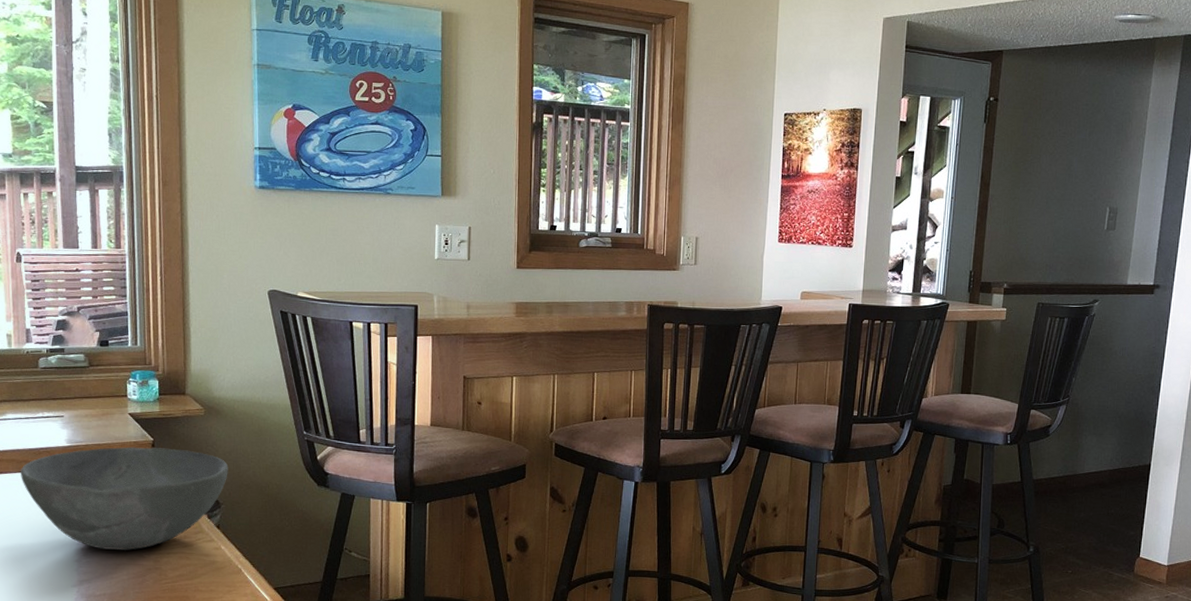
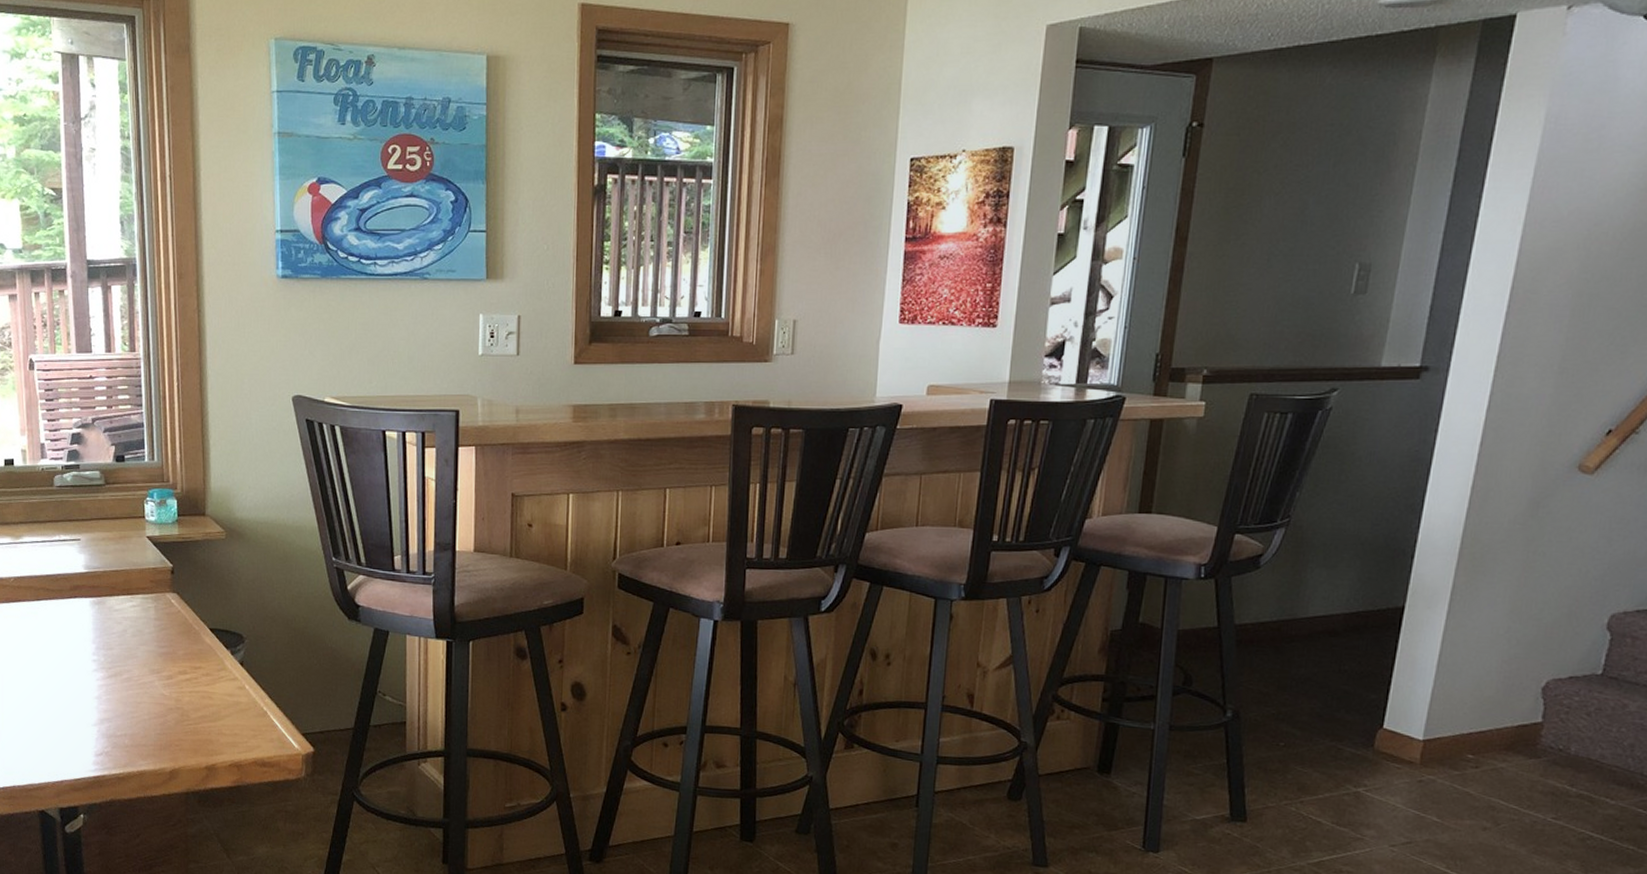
bowl: present [21,447,228,550] -> none [39,573,252,688]

